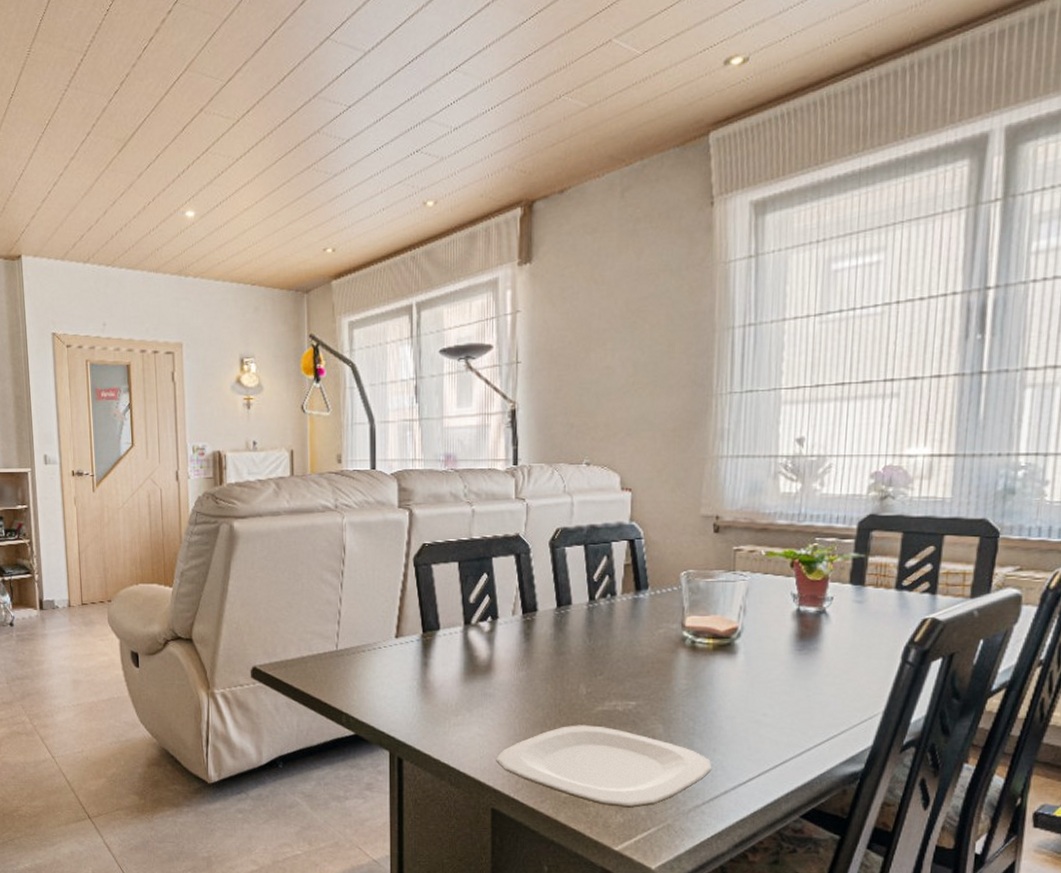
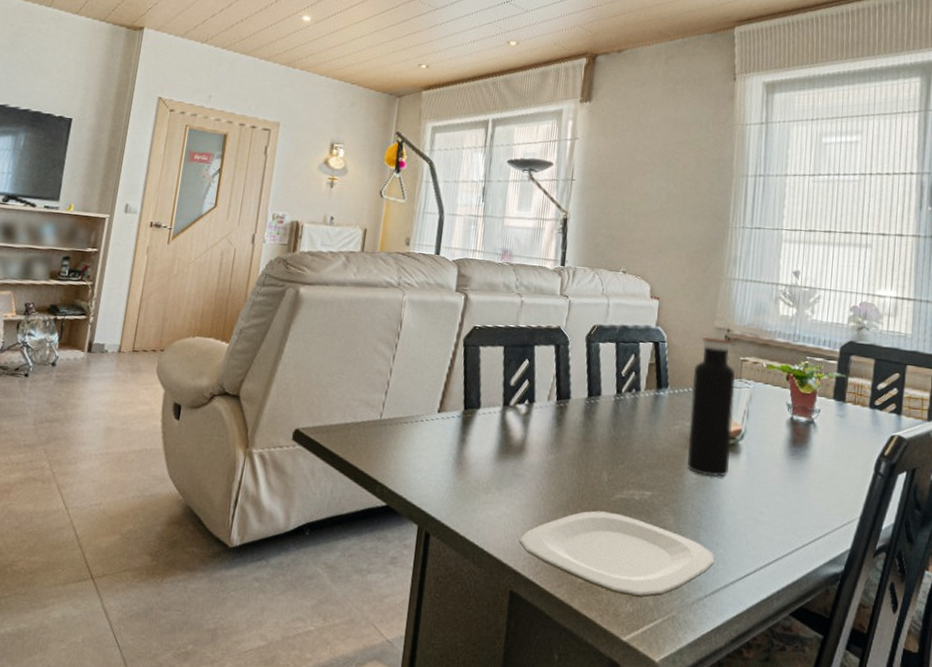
water bottle: none [674,527,729,681] -> present [686,337,736,477]

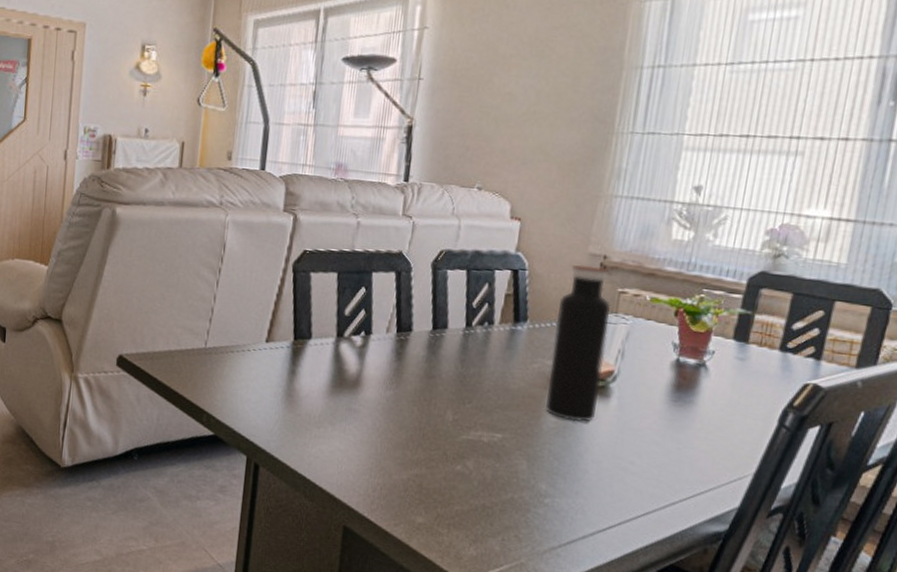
plate: present [519,511,715,598] -> none [353,451,573,543]

